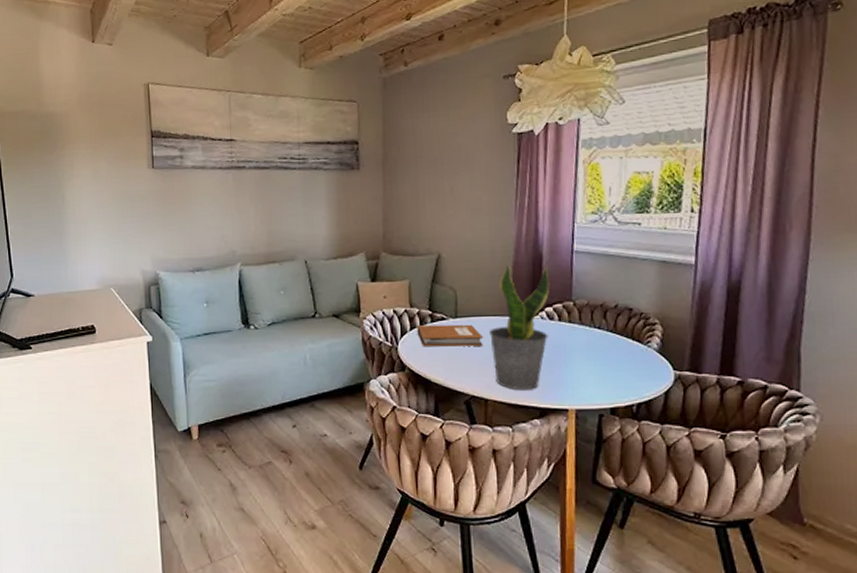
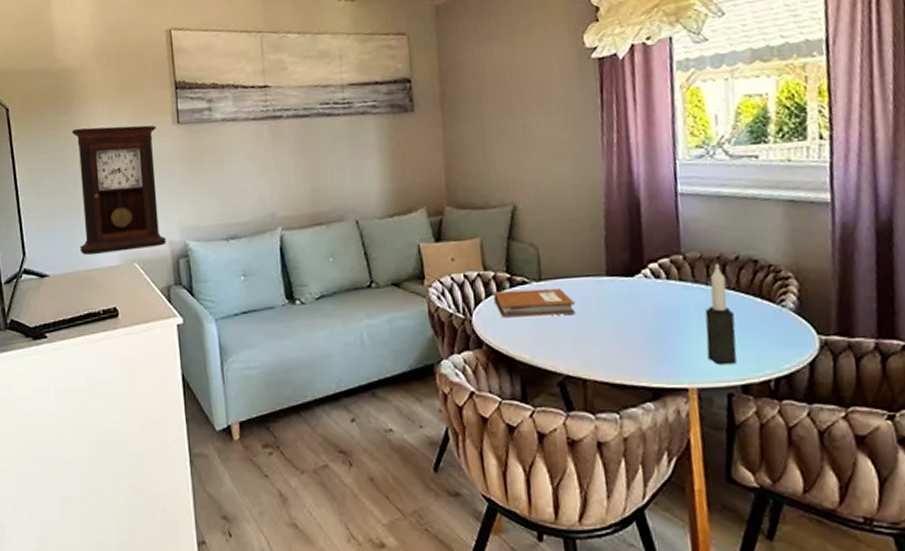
pendulum clock: none [56,167,140,280] -> present [72,125,167,256]
potted plant: present [489,265,550,390] -> none [582,214,656,367]
candle: none [585,310,611,392] -> present [705,263,737,365]

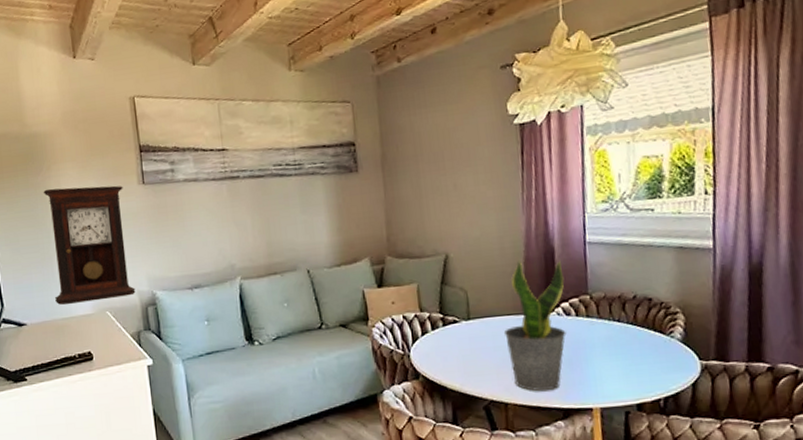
notebook: present [493,288,576,318] -> none [428,325,499,352]
potted plant: none [582,214,656,367] -> present [504,261,567,392]
candle: present [705,263,737,365] -> none [607,302,634,388]

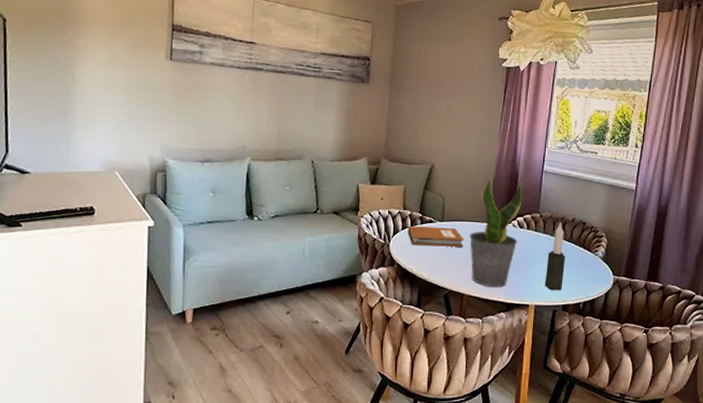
pendulum clock: present [43,185,136,306] -> none [64,48,150,161]
notebook: none [428,325,499,352] -> present [408,226,464,247]
candle: none [607,302,634,388] -> present [545,222,566,291]

